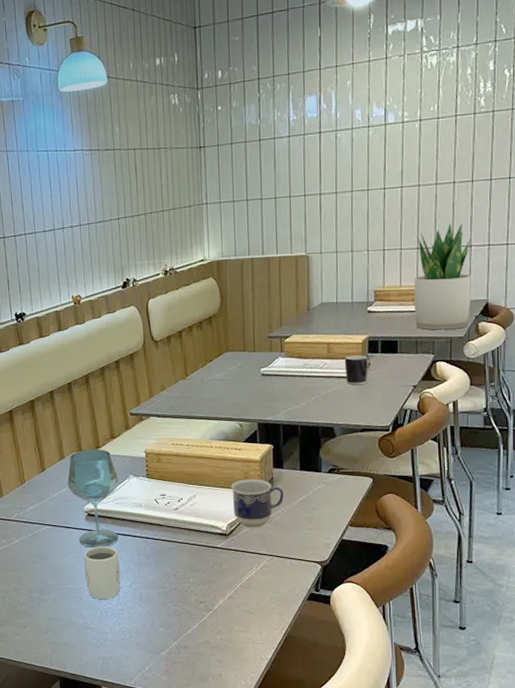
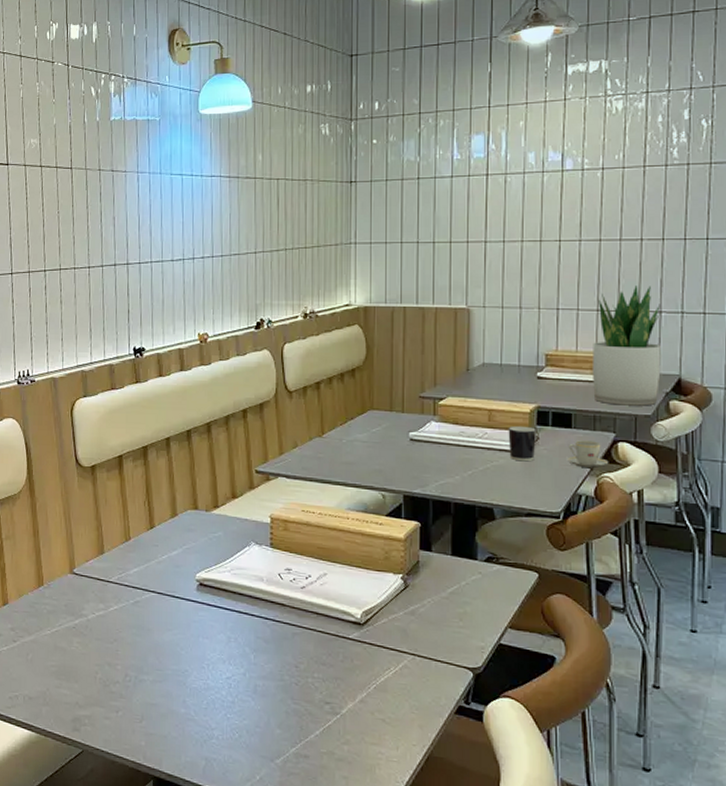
wine glass: present [67,449,119,548] -> none [179,508,238,625]
mug: present [84,546,121,599] -> none [191,623,234,688]
cup: present [230,479,284,528] -> none [368,559,431,620]
teacup: none [394,362,429,387] -> present [566,440,609,469]

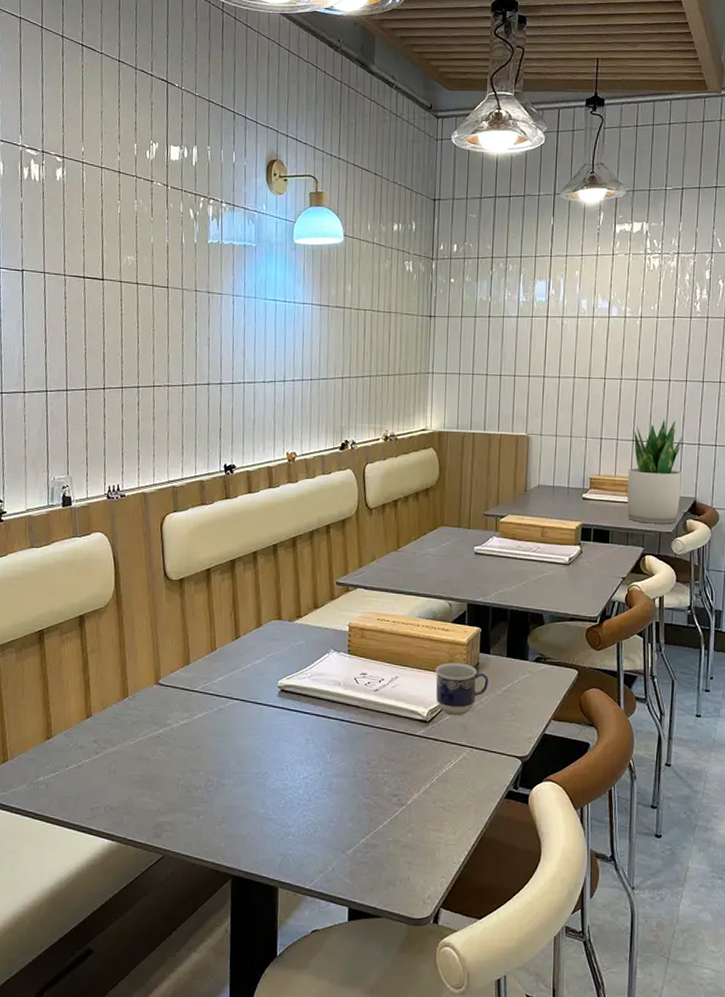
cup: none [368,559,431,620] -> present [435,662,488,716]
mug: present [508,425,538,462] -> none [557,541,581,573]
teacup: present [566,440,609,469] -> none [604,554,638,579]

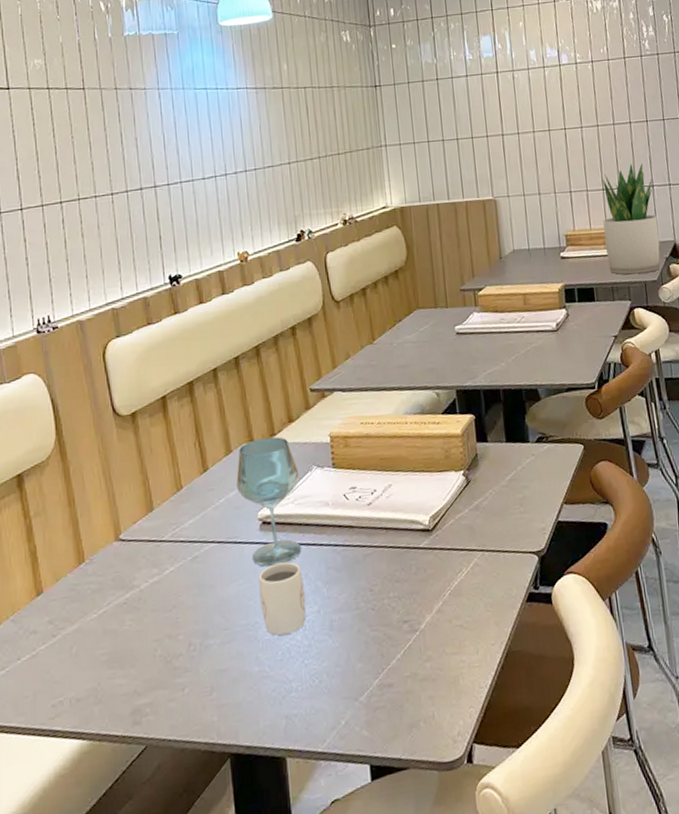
wine glass: none [262,618,318,728] -> present [236,437,302,567]
mug: none [271,726,311,787] -> present [258,562,306,636]
cup: present [435,662,488,716] -> none [430,457,491,519]

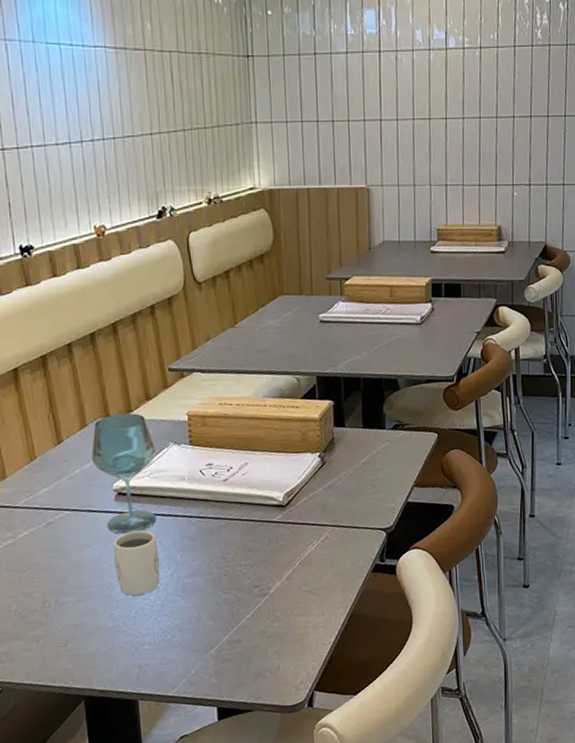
planter: present [603,163,661,275] -> none [476,160,531,273]

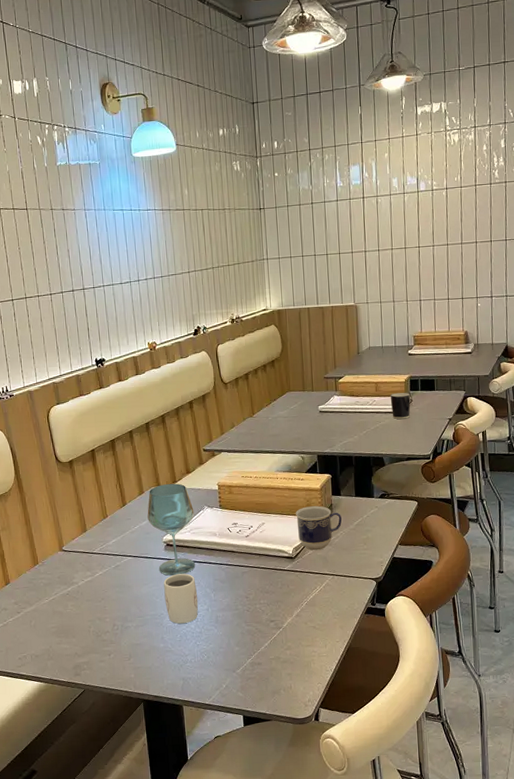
cup: none [287,440,346,497] -> present [295,506,342,551]
mug: none [407,298,433,333] -> present [390,392,411,420]

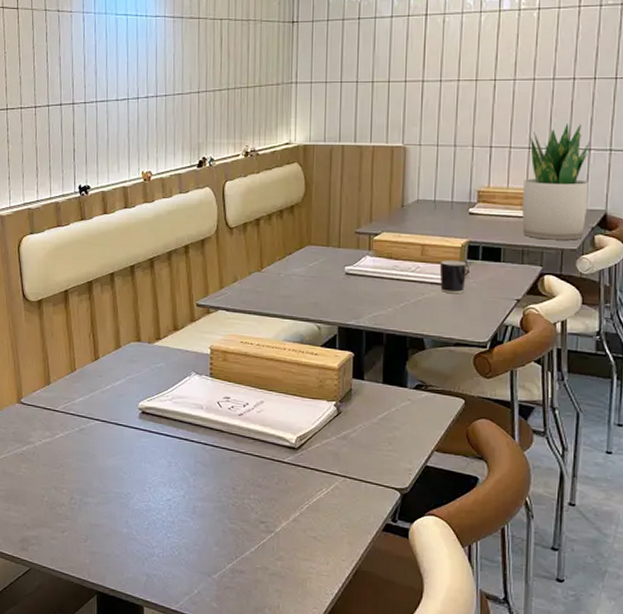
wine glass: present [147,483,196,576] -> none [122,340,179,450]
mug: present [163,573,199,624] -> none [134,448,174,509]
cup: present [295,506,342,551] -> none [303,388,362,444]
planter: none [446,277,494,370] -> present [521,124,591,240]

